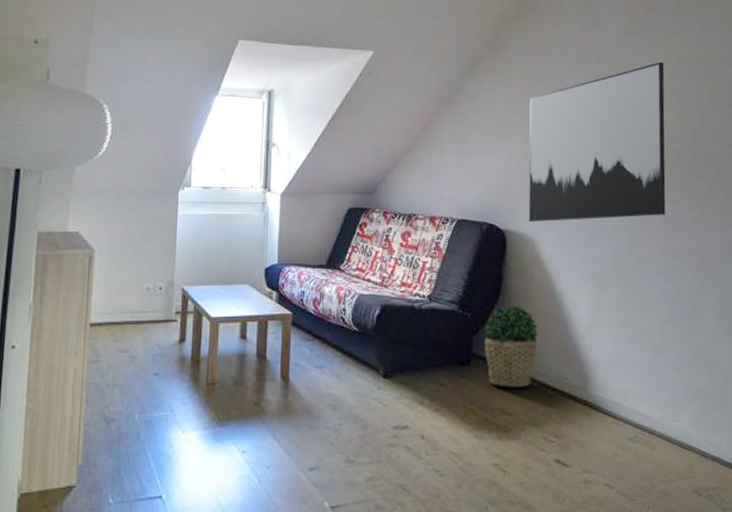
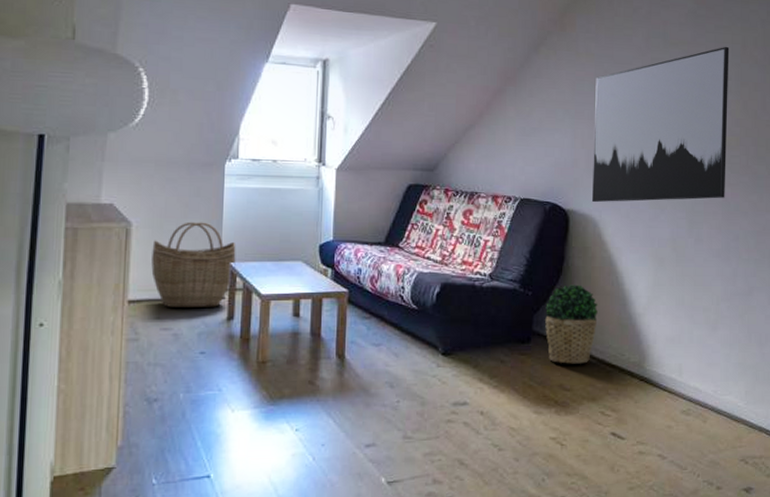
woven basket: none [111,247,188,330] -> present [151,222,236,307]

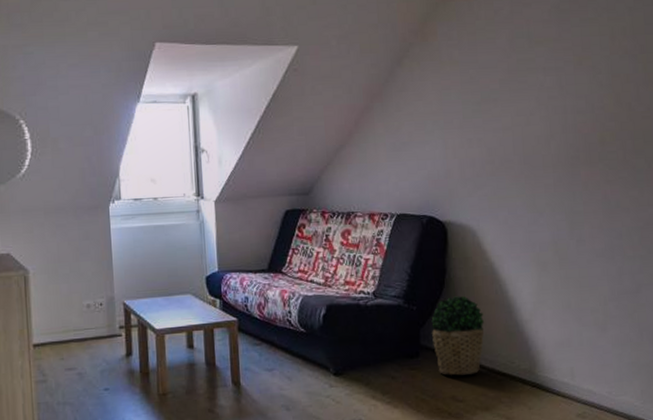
woven basket: present [151,222,236,307] -> none [50,264,129,348]
wall art: present [591,46,730,203] -> none [462,39,605,212]

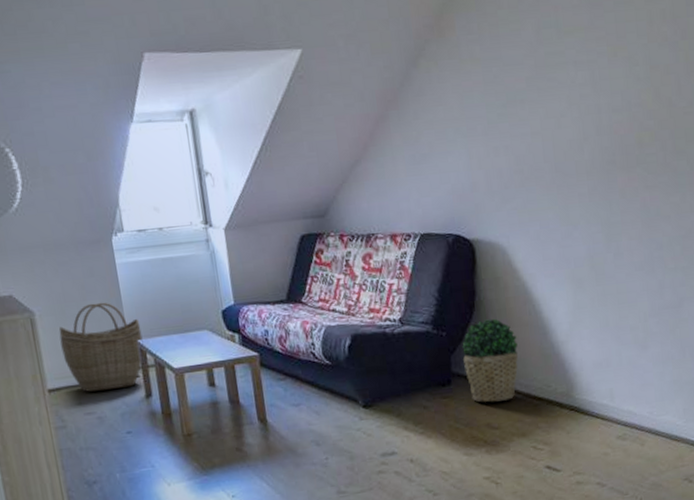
woven basket: none [50,264,129,348] -> present [58,302,143,392]

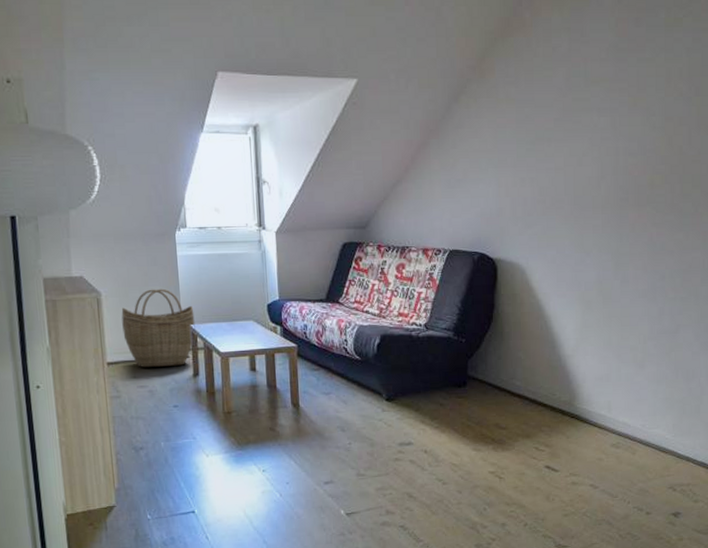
potted plant: present [462,318,519,402] -> none [479,330,529,405]

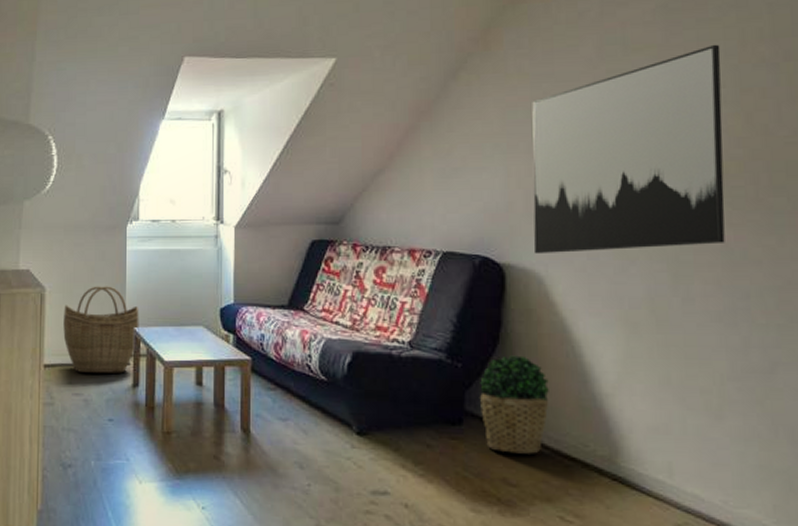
potted plant: none [479,330,529,405] -> present [480,355,549,454]
wall art: none [517,80,653,250] -> present [532,44,725,255]

